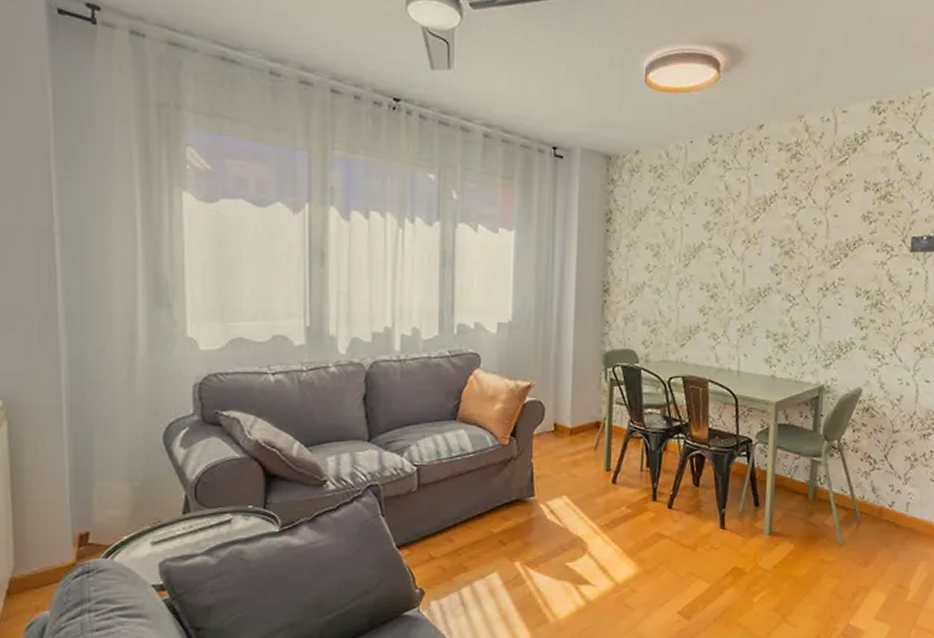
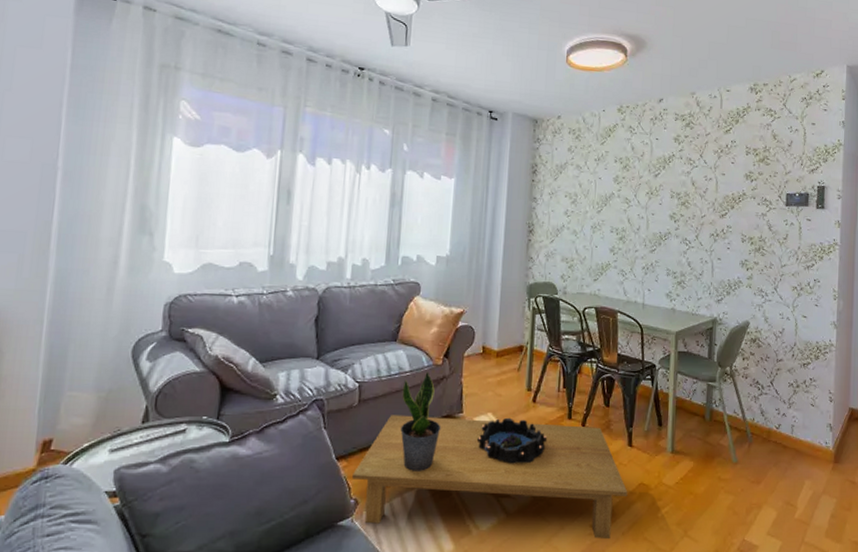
coffee table: none [416,500,720,626] -> present [352,415,628,540]
potted plant: none [465,452,511,559] -> present [400,371,441,471]
decorative bowl: none [550,500,630,550] -> present [476,417,548,464]

